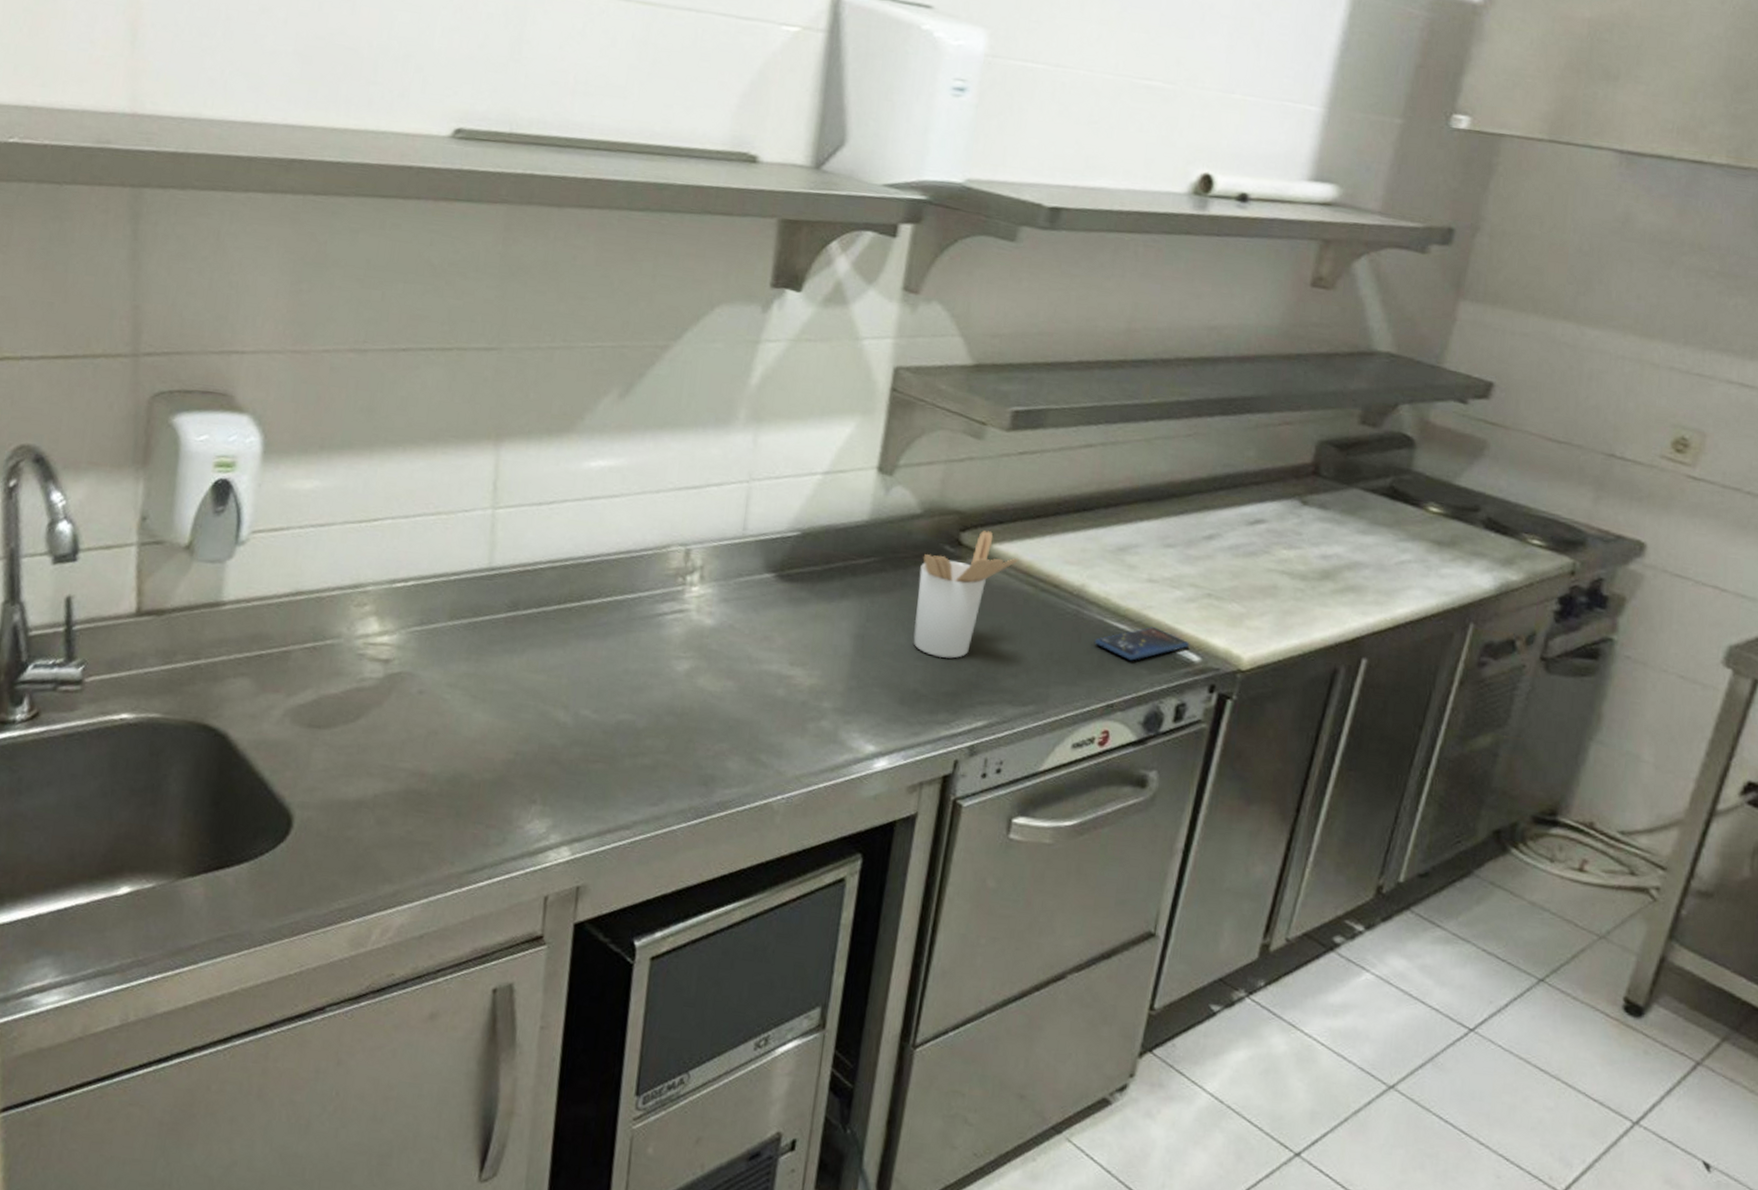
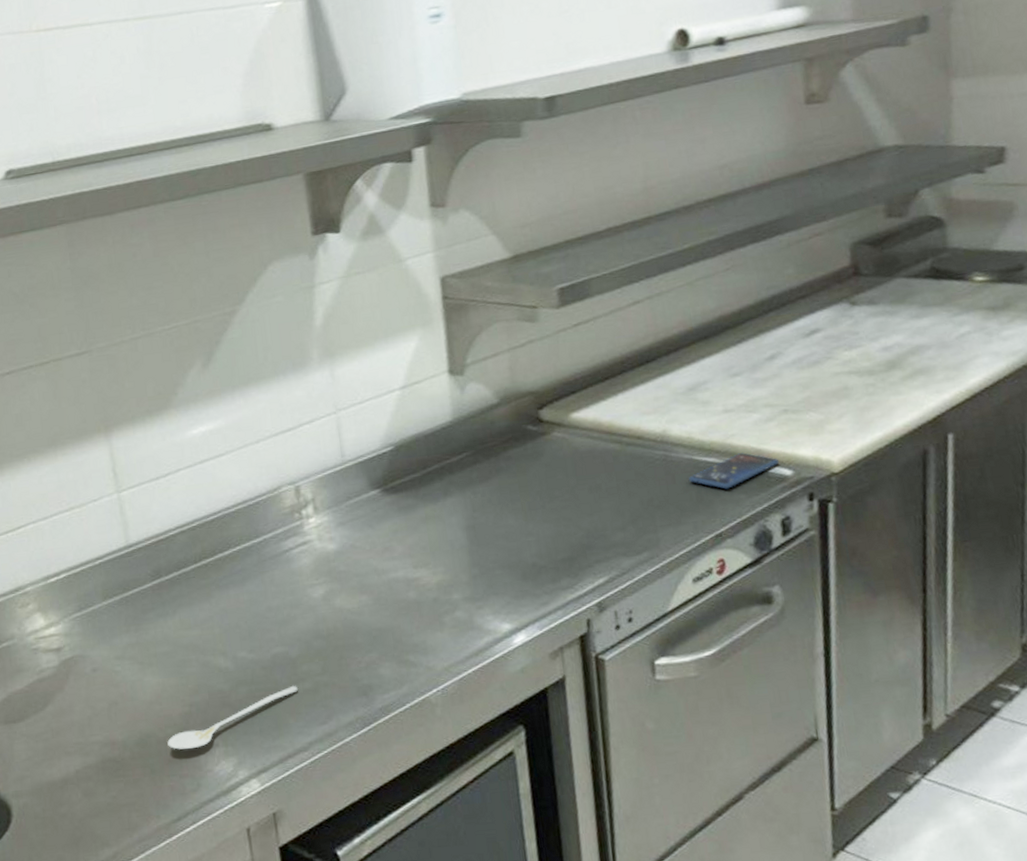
stirrer: none [481,757,636,800] -> present [167,685,298,750]
utensil holder: present [913,530,1019,659] -> none [510,403,599,529]

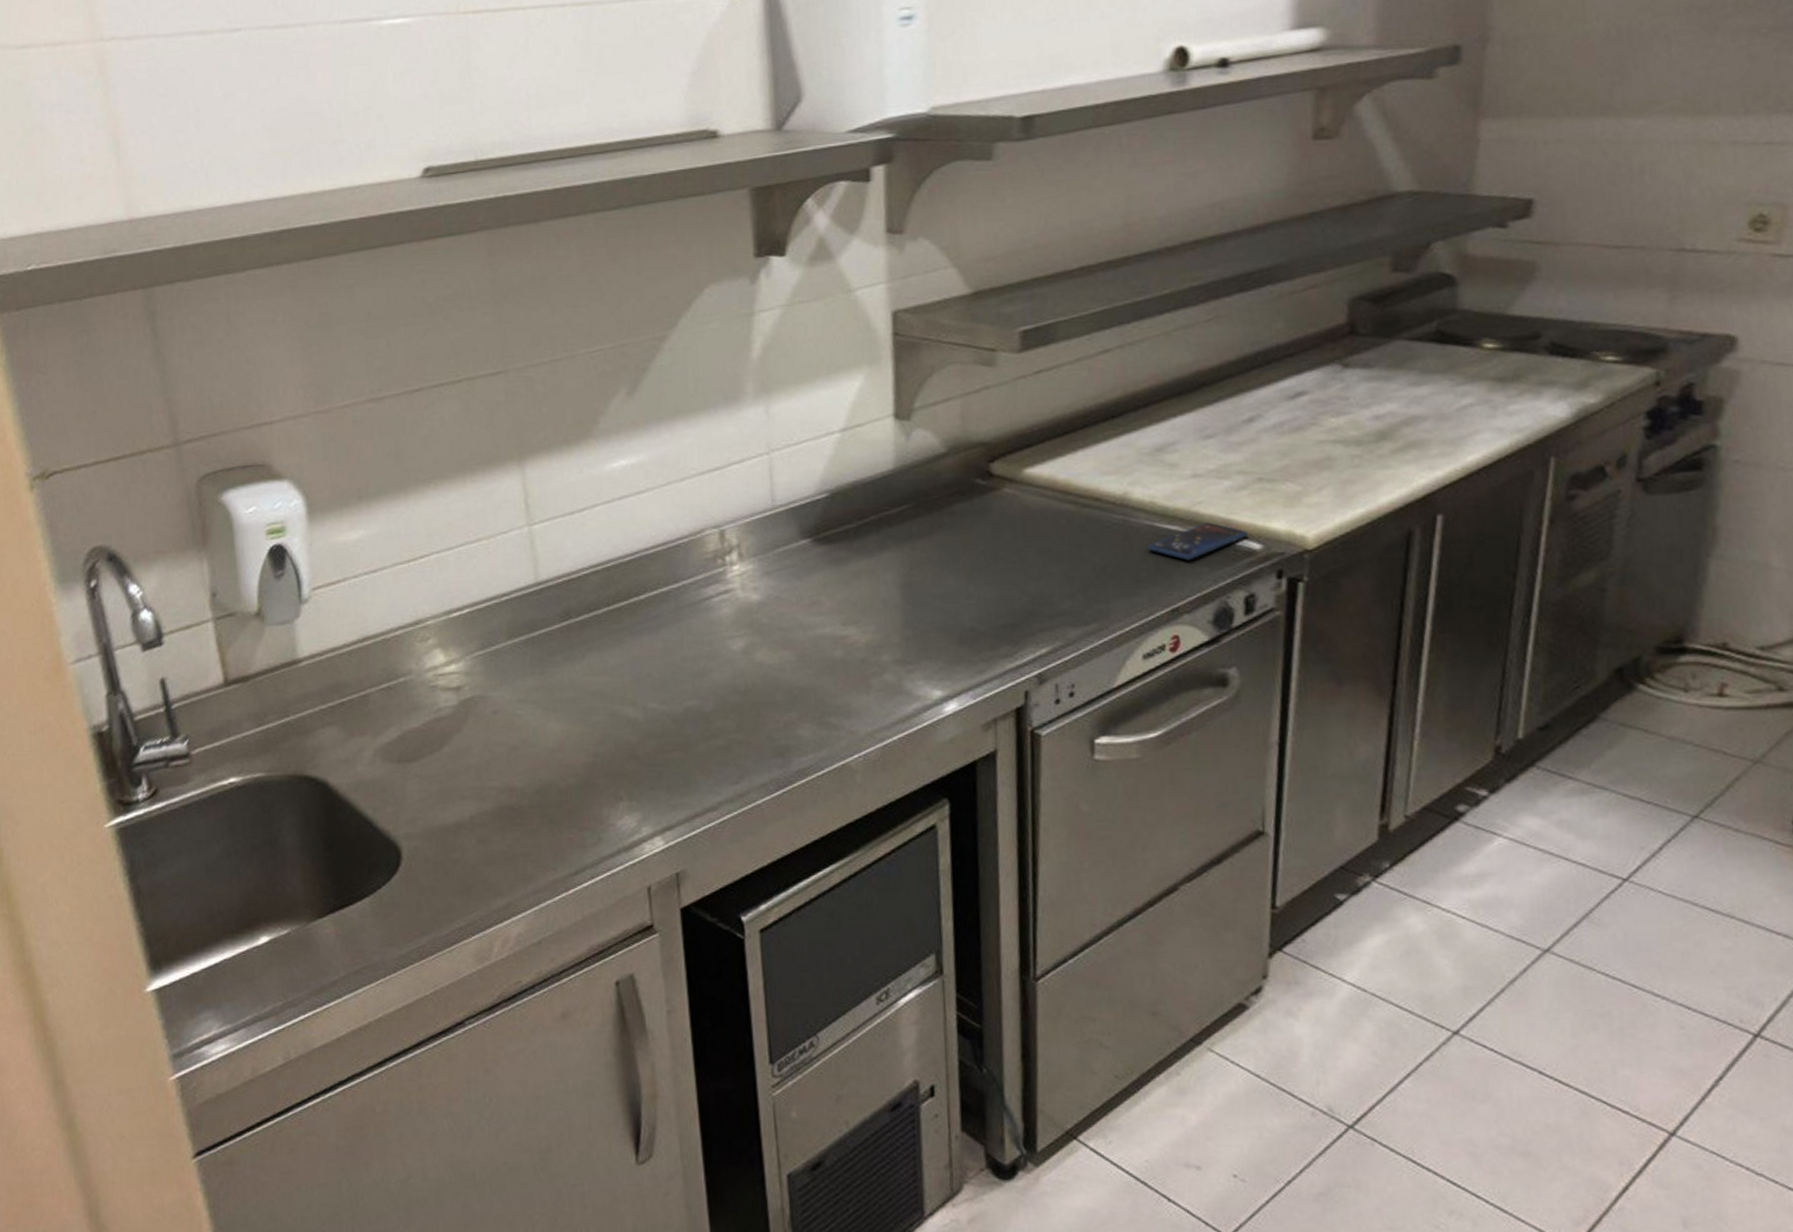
stirrer: present [167,685,298,750] -> none [569,741,710,802]

